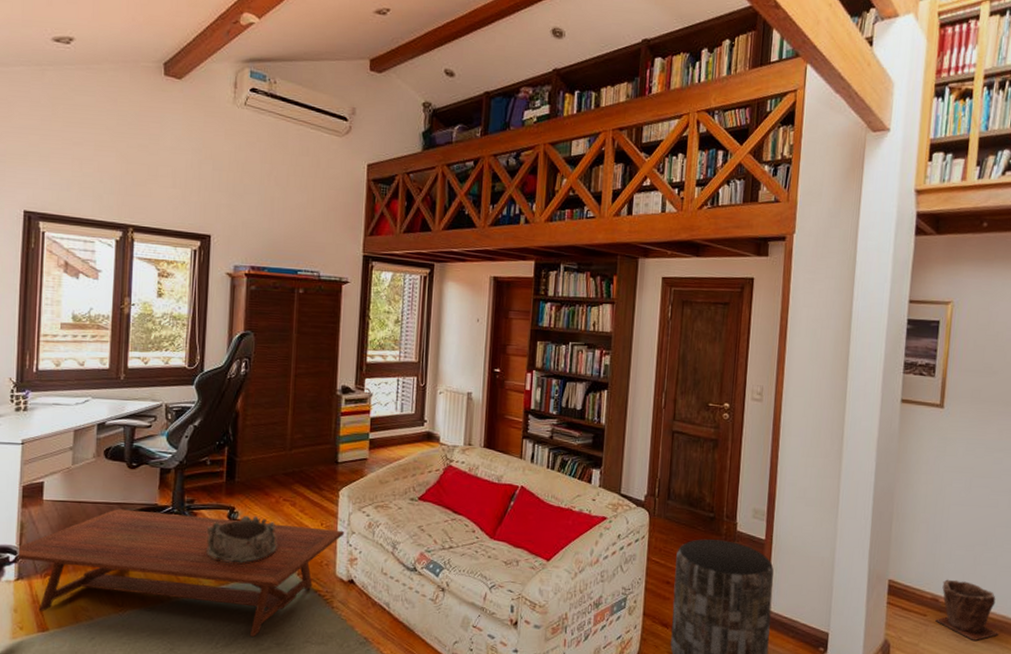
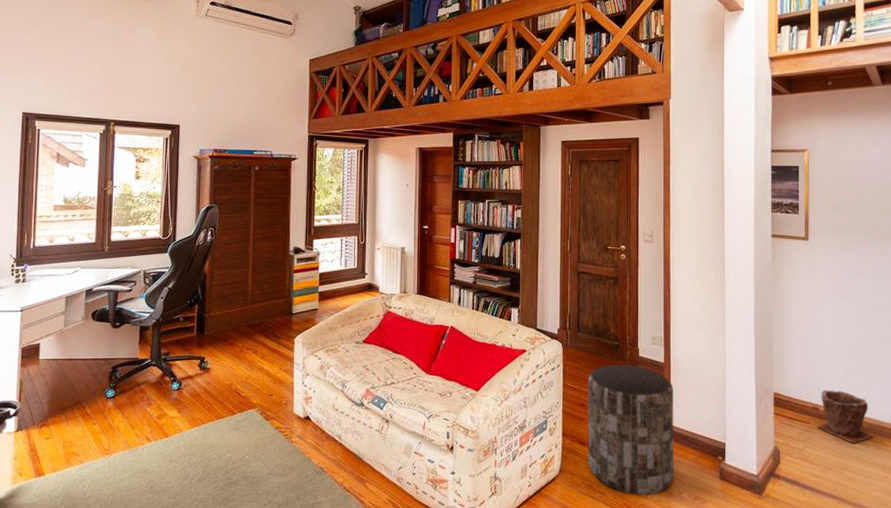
coffee table: present [16,509,345,637] -> none [16,364,300,471]
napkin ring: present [206,515,277,565] -> none [180,363,242,408]

